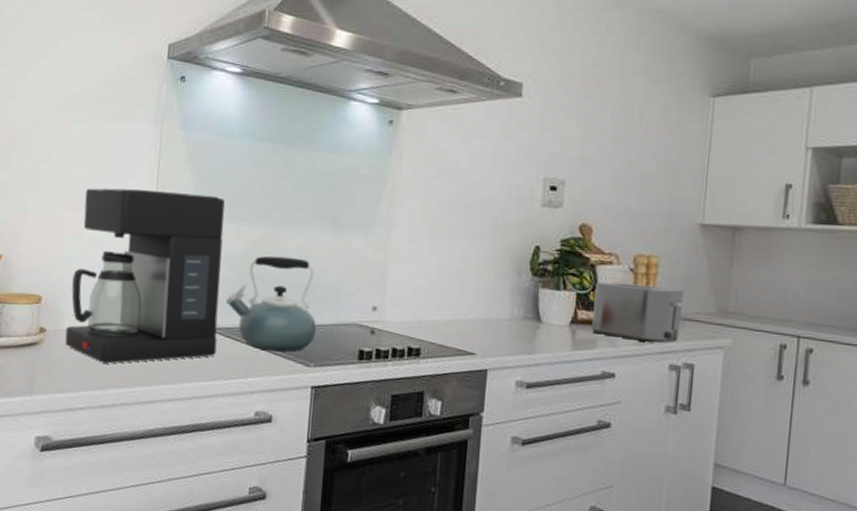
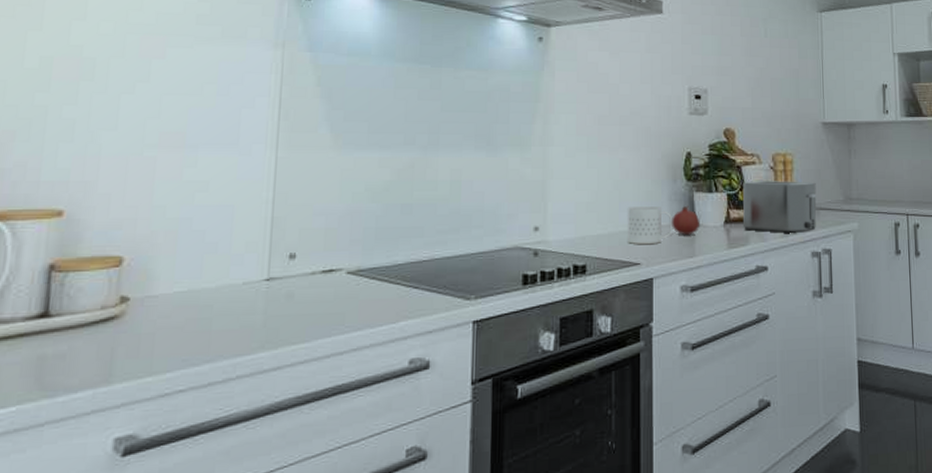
coffee maker: present [65,188,225,364] -> none [157,119,364,330]
kettle: present [225,256,317,352] -> none [368,183,475,287]
mug: none [463,296,514,337] -> present [627,205,673,245]
fruit: none [512,300,543,331] -> present [672,205,699,235]

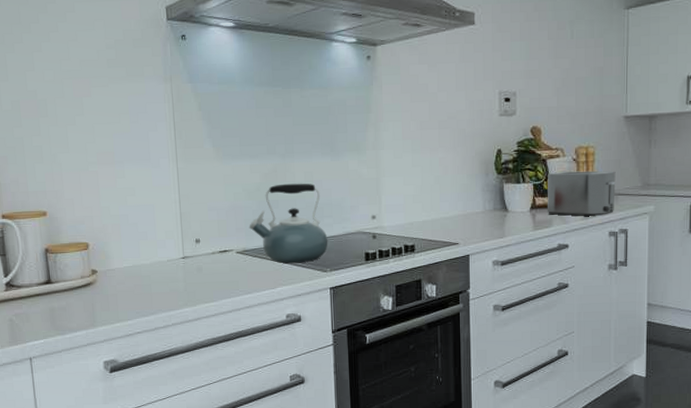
kettle: none [368,183,475,287] -> present [249,183,328,263]
mug: present [627,205,673,245] -> none [446,196,486,229]
fruit: present [672,205,699,235] -> none [485,195,508,219]

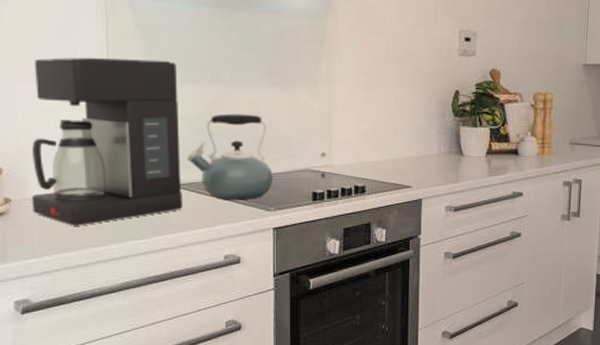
coffee maker: none [112,138,247,293] -> present [32,57,183,226]
toaster: present [547,170,616,217] -> none [502,117,573,165]

